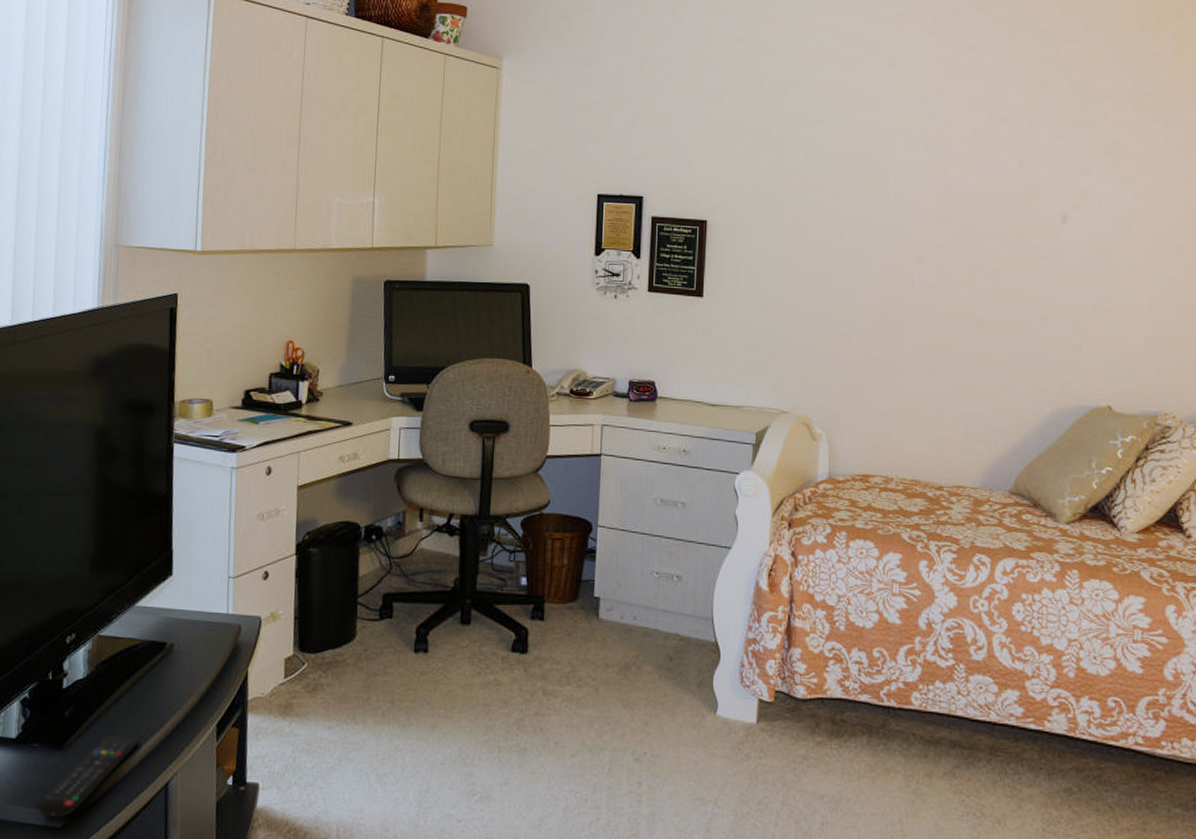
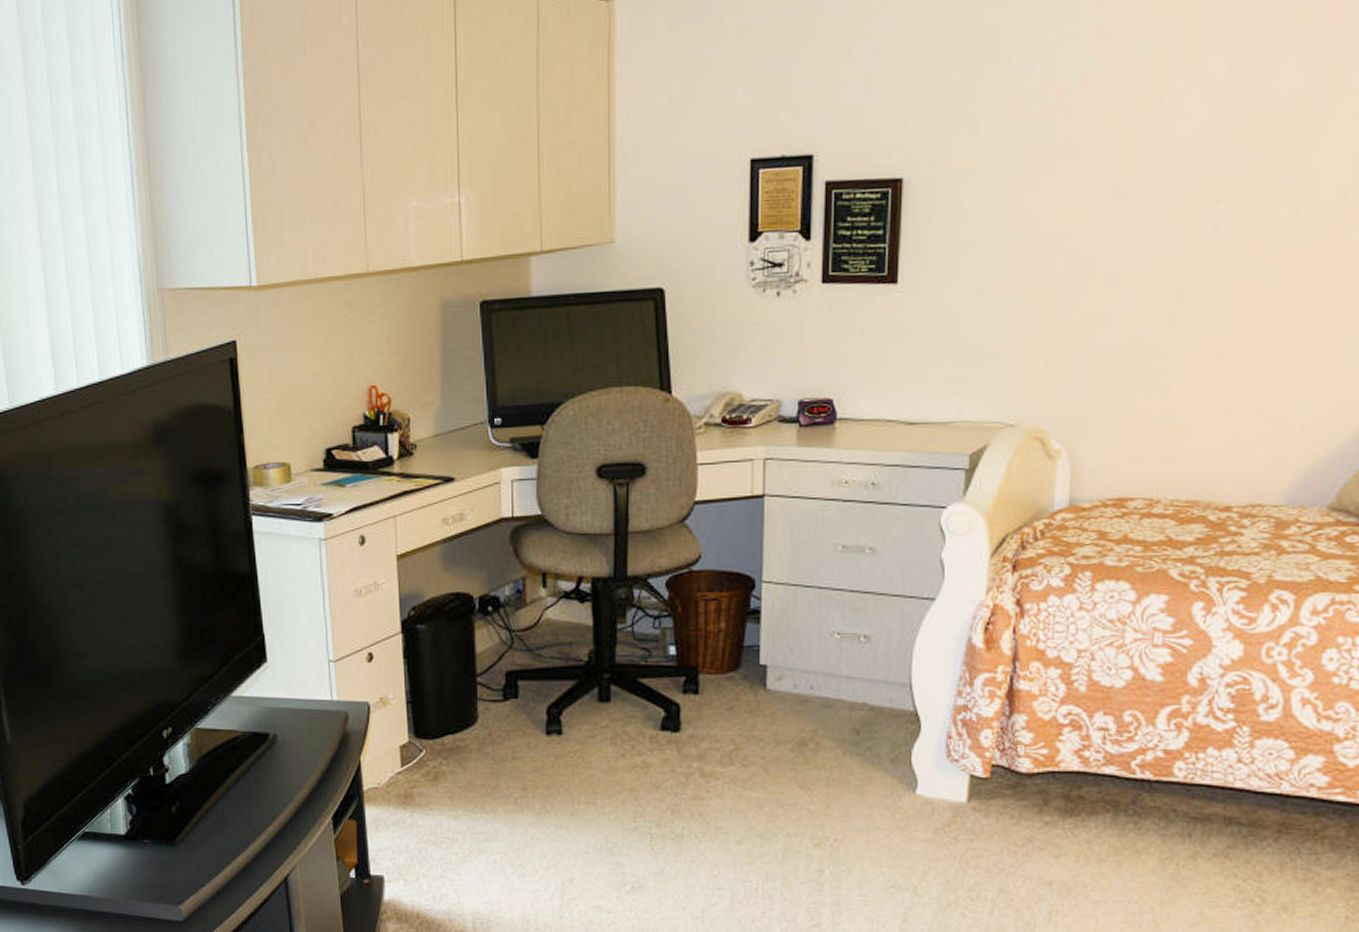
remote control: present [36,735,139,818] -> none [155,829,252,912]

